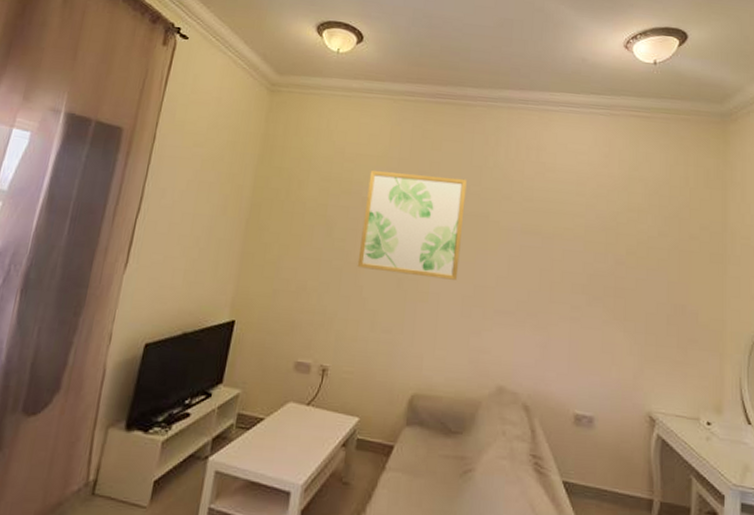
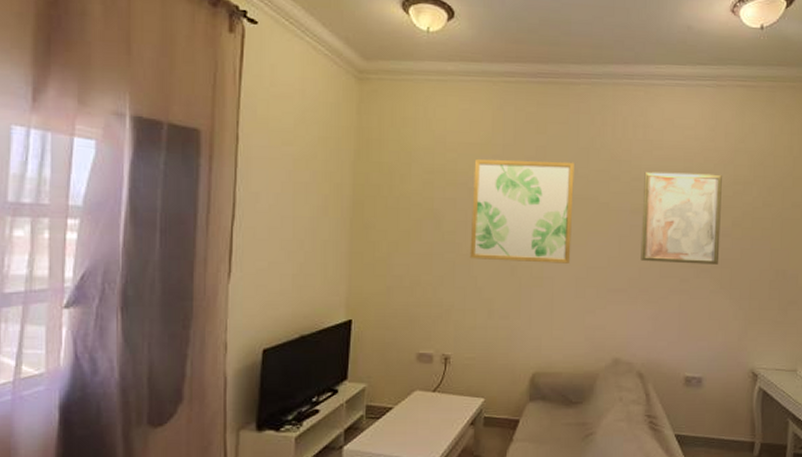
wall art: none [530,193,616,293] -> present [640,171,722,265]

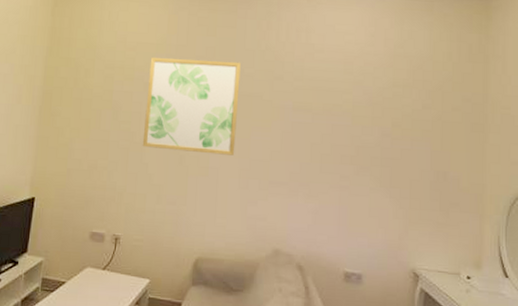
wall art: present [640,171,722,265] -> none [301,72,382,163]

